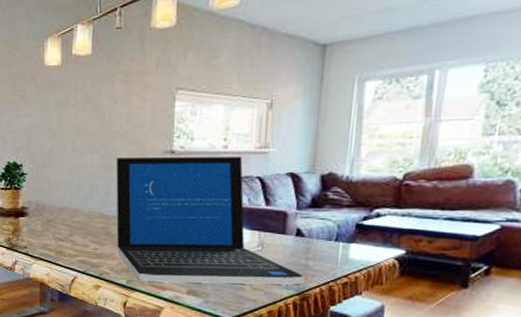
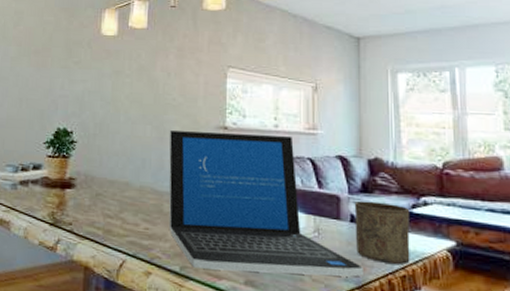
cup: none [299,215,361,274] -> present [354,200,410,265]

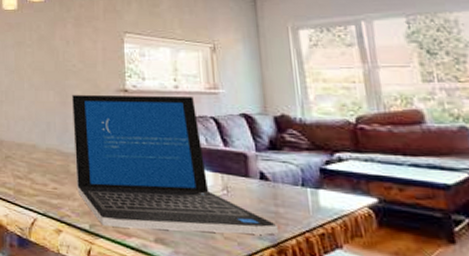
cup: present [354,200,410,265] -> none [263,158,328,223]

